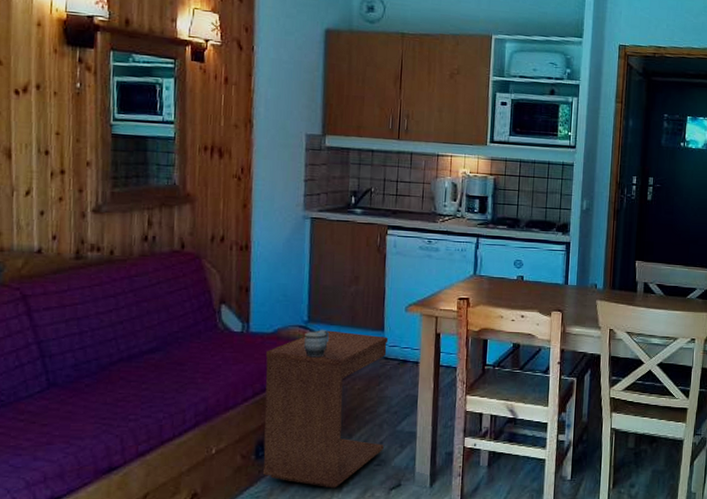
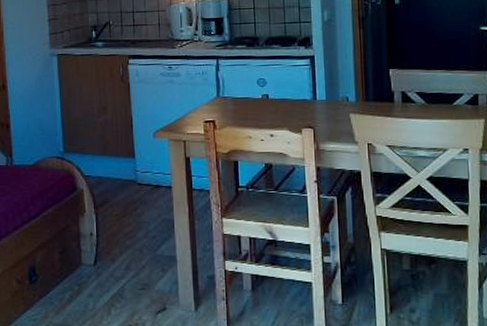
side table: present [262,330,389,489] -> none [29,160,146,312]
mug: present [304,329,329,358] -> none [62,159,84,186]

